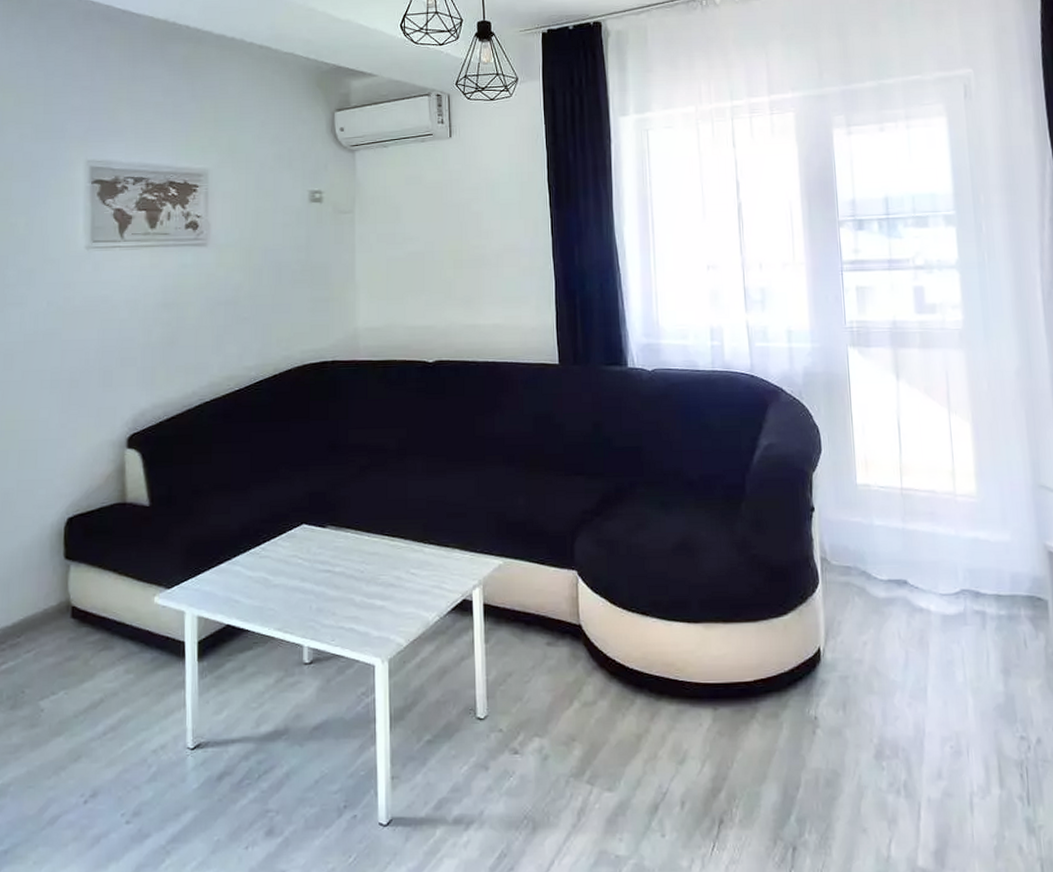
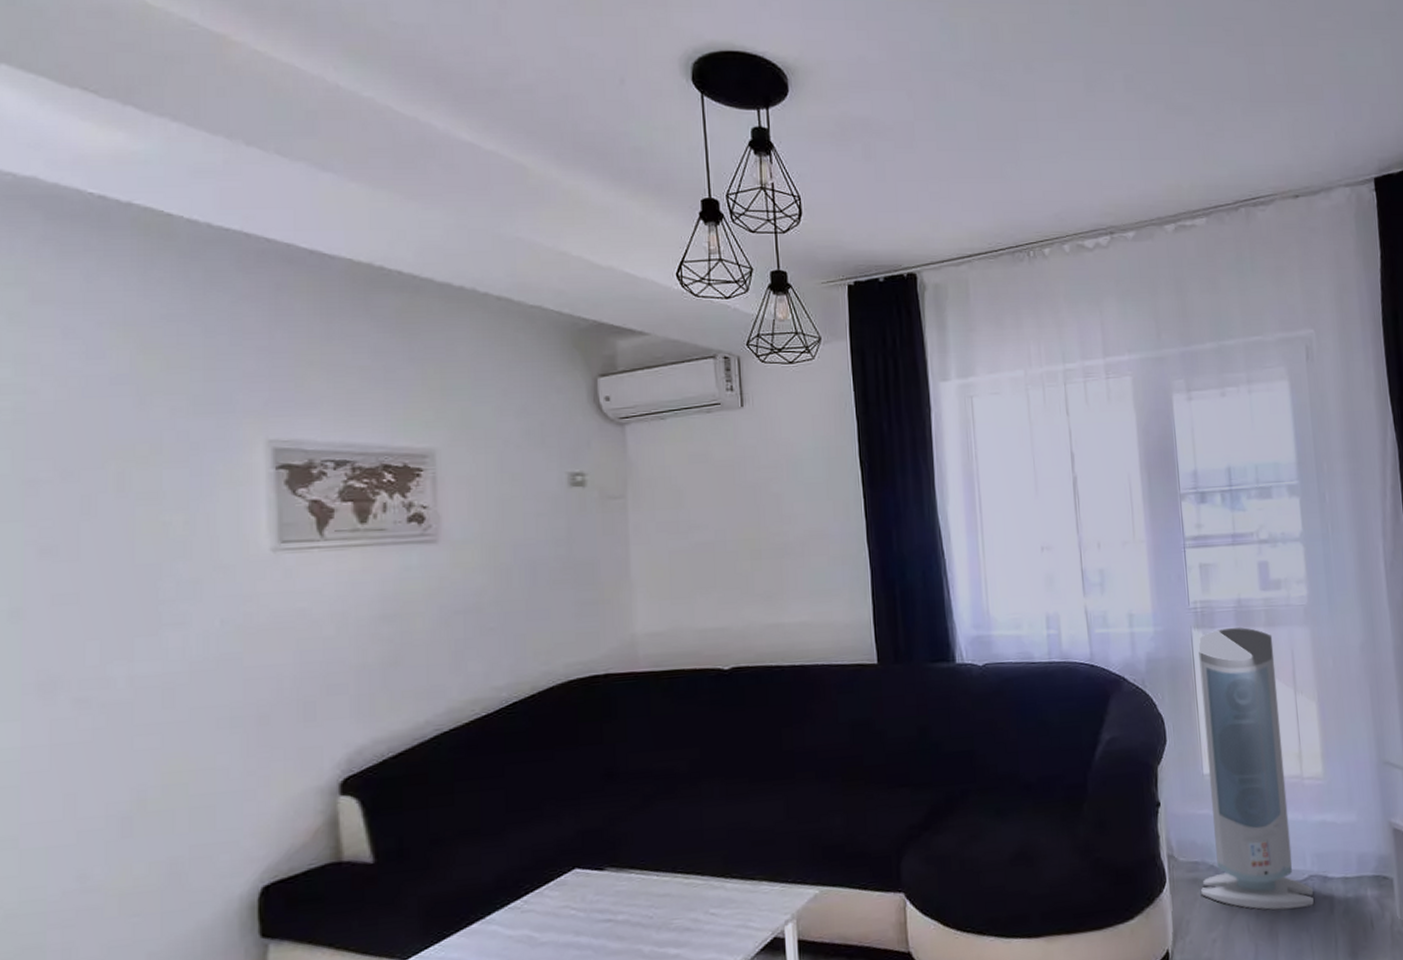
air purifier: none [853,348,966,620] -> present [1198,627,1314,910]

